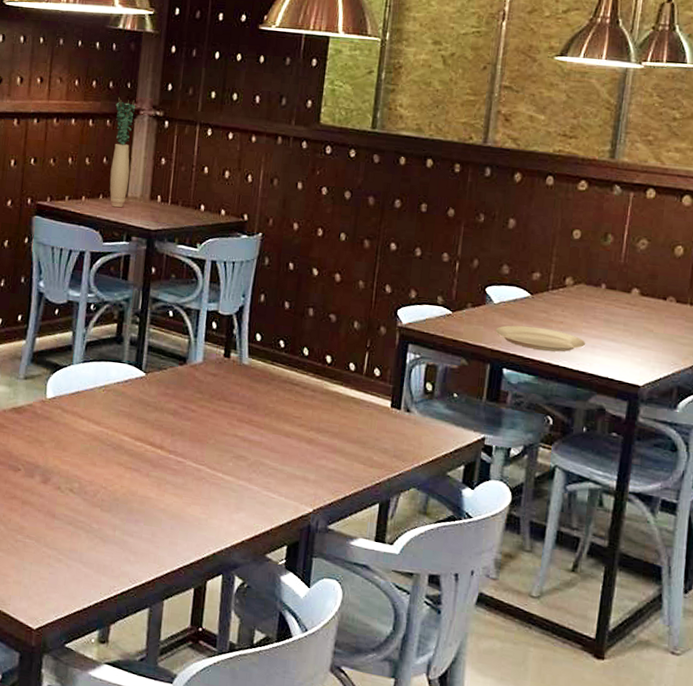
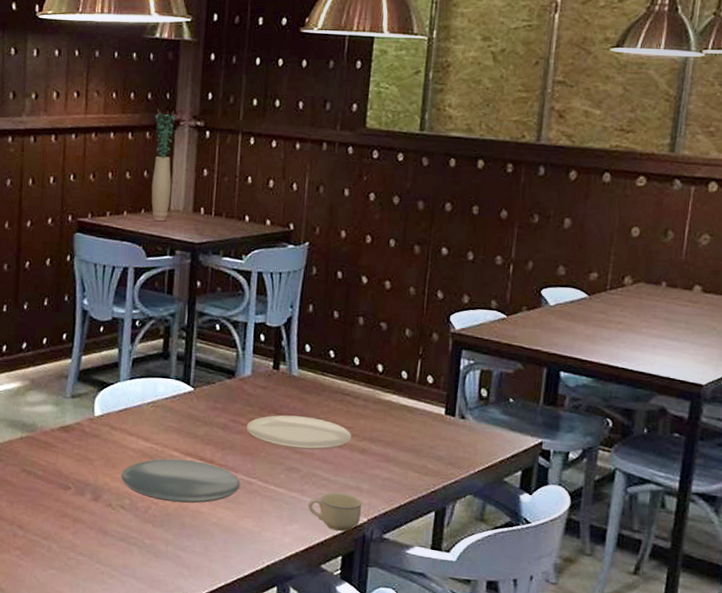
plate: none [71,443,189,489] -> present [121,459,241,504]
plate: none [196,403,300,439] -> present [246,415,352,450]
cup: none [254,481,309,521] -> present [307,492,363,532]
plate: present [495,325,586,352] -> none [551,327,646,353]

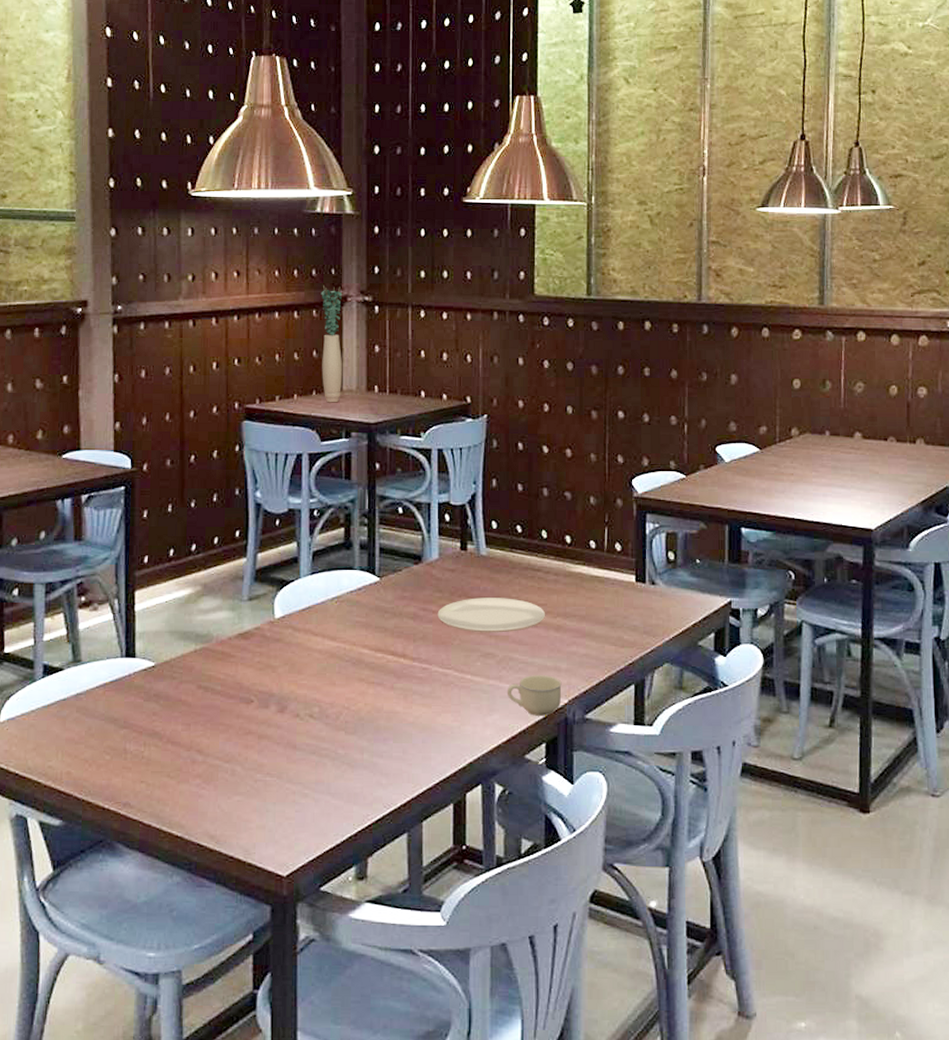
plate: present [121,459,241,504] -> none [308,656,436,705]

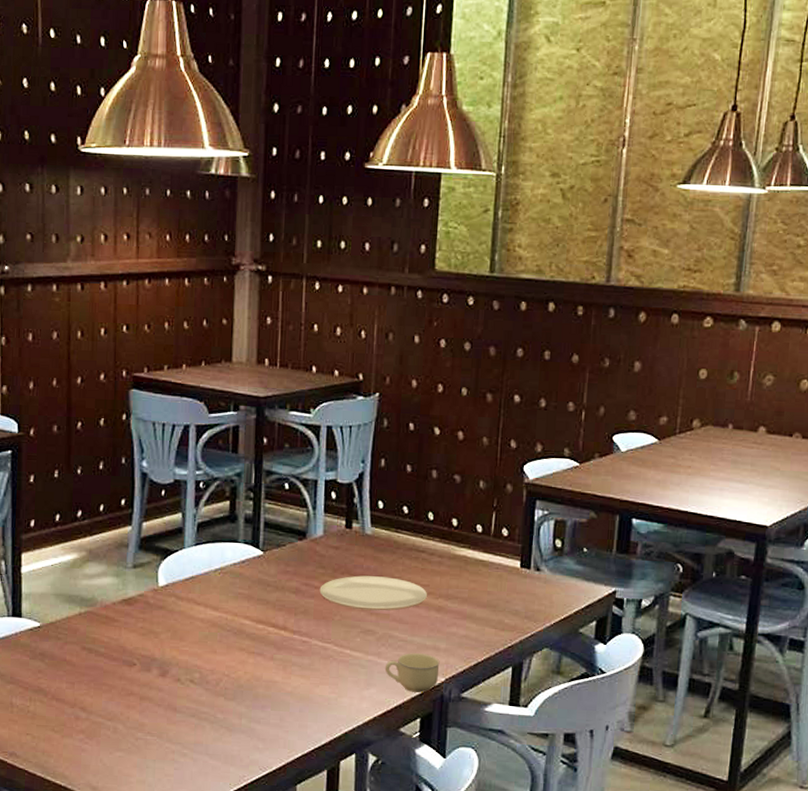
vase: present [321,284,343,403] -> none [211,251,236,375]

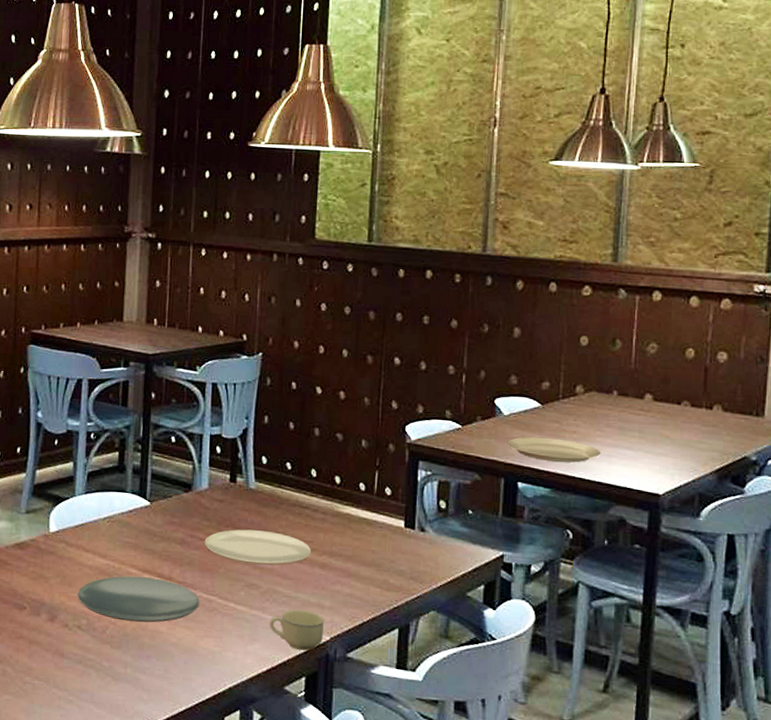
plate: none [190,627,315,674] -> present [78,576,200,623]
plate: none [623,473,714,498] -> present [507,437,602,463]

